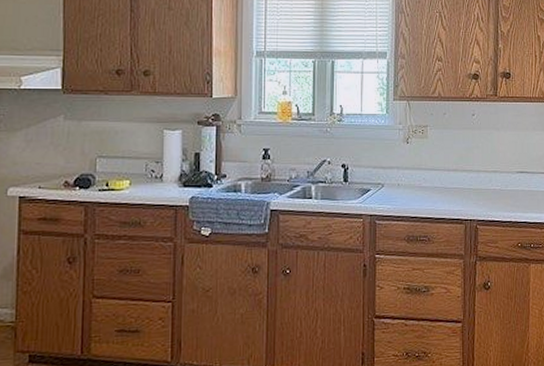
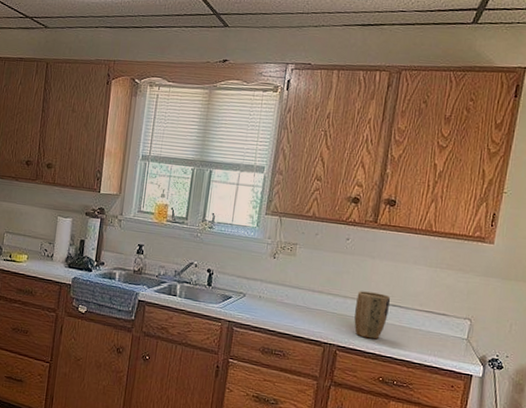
plant pot: none [489,162,518,208] -> present [354,291,390,340]

